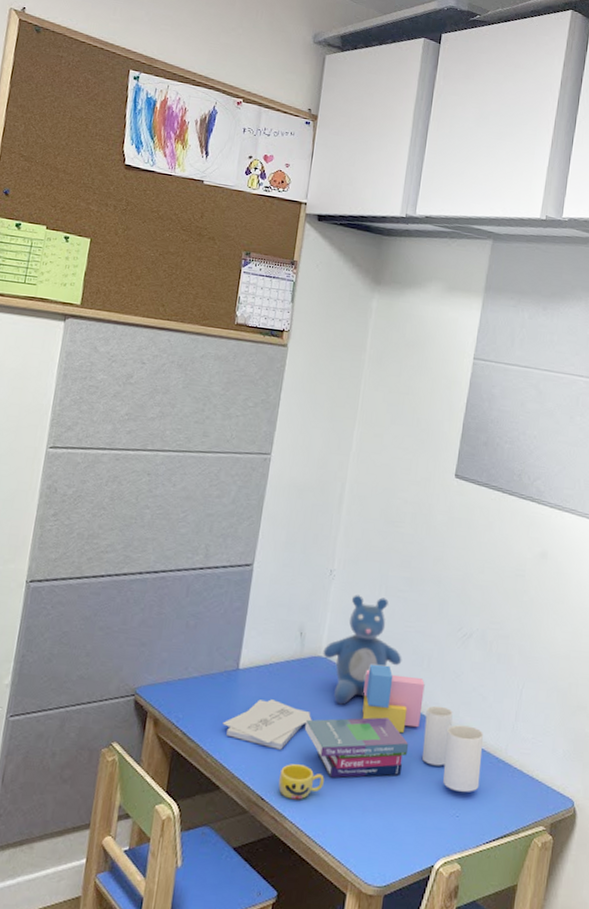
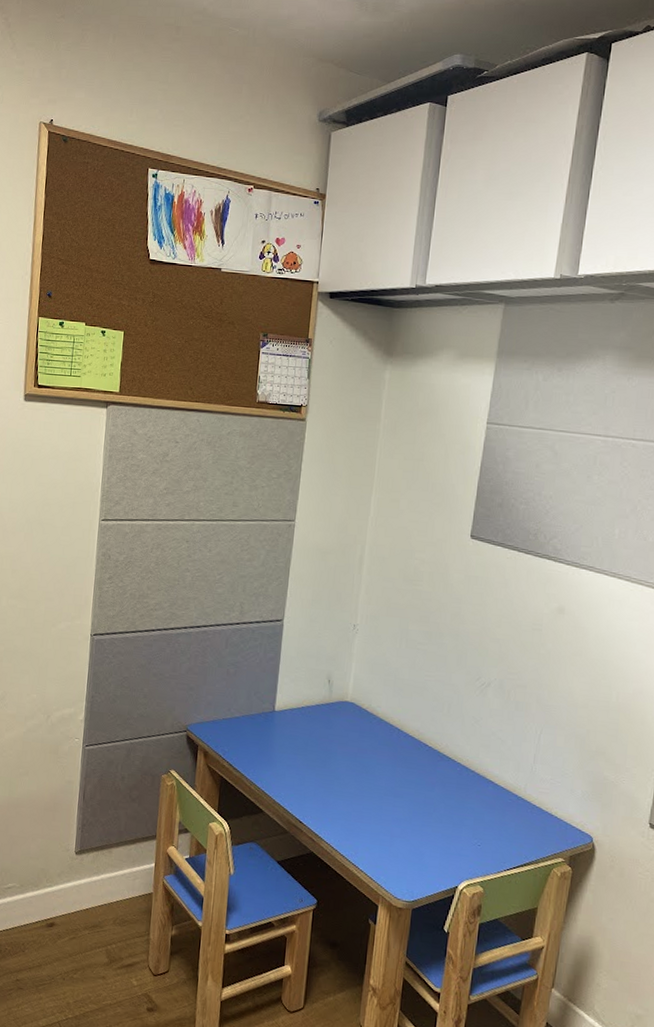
paper: present [222,699,312,750] -> none [263,737,342,781]
cup: present [278,764,324,800] -> none [313,793,355,825]
books: present [304,717,409,778] -> none [335,756,432,808]
stuffed animal: present [323,594,402,705] -> none [350,647,424,744]
toy blocks: present [362,663,425,732] -> none [387,708,446,770]
cup: present [421,705,483,792] -> none [444,747,503,825]

